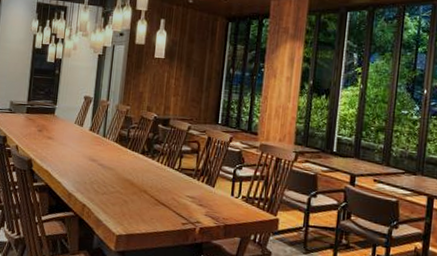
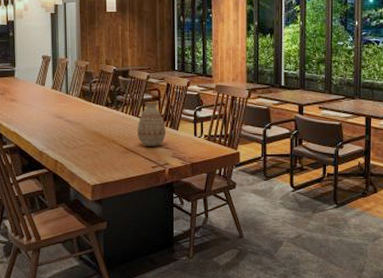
vase: none [170,154,202,202] -> present [137,102,166,146]

